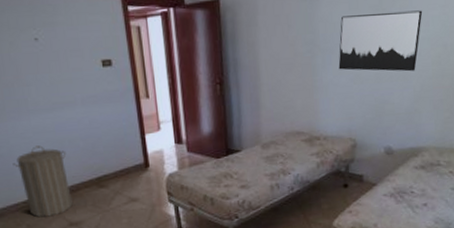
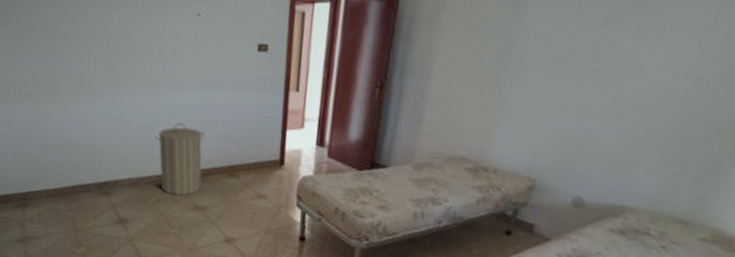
wall art: present [338,10,423,72] -> none [533,25,676,108]

